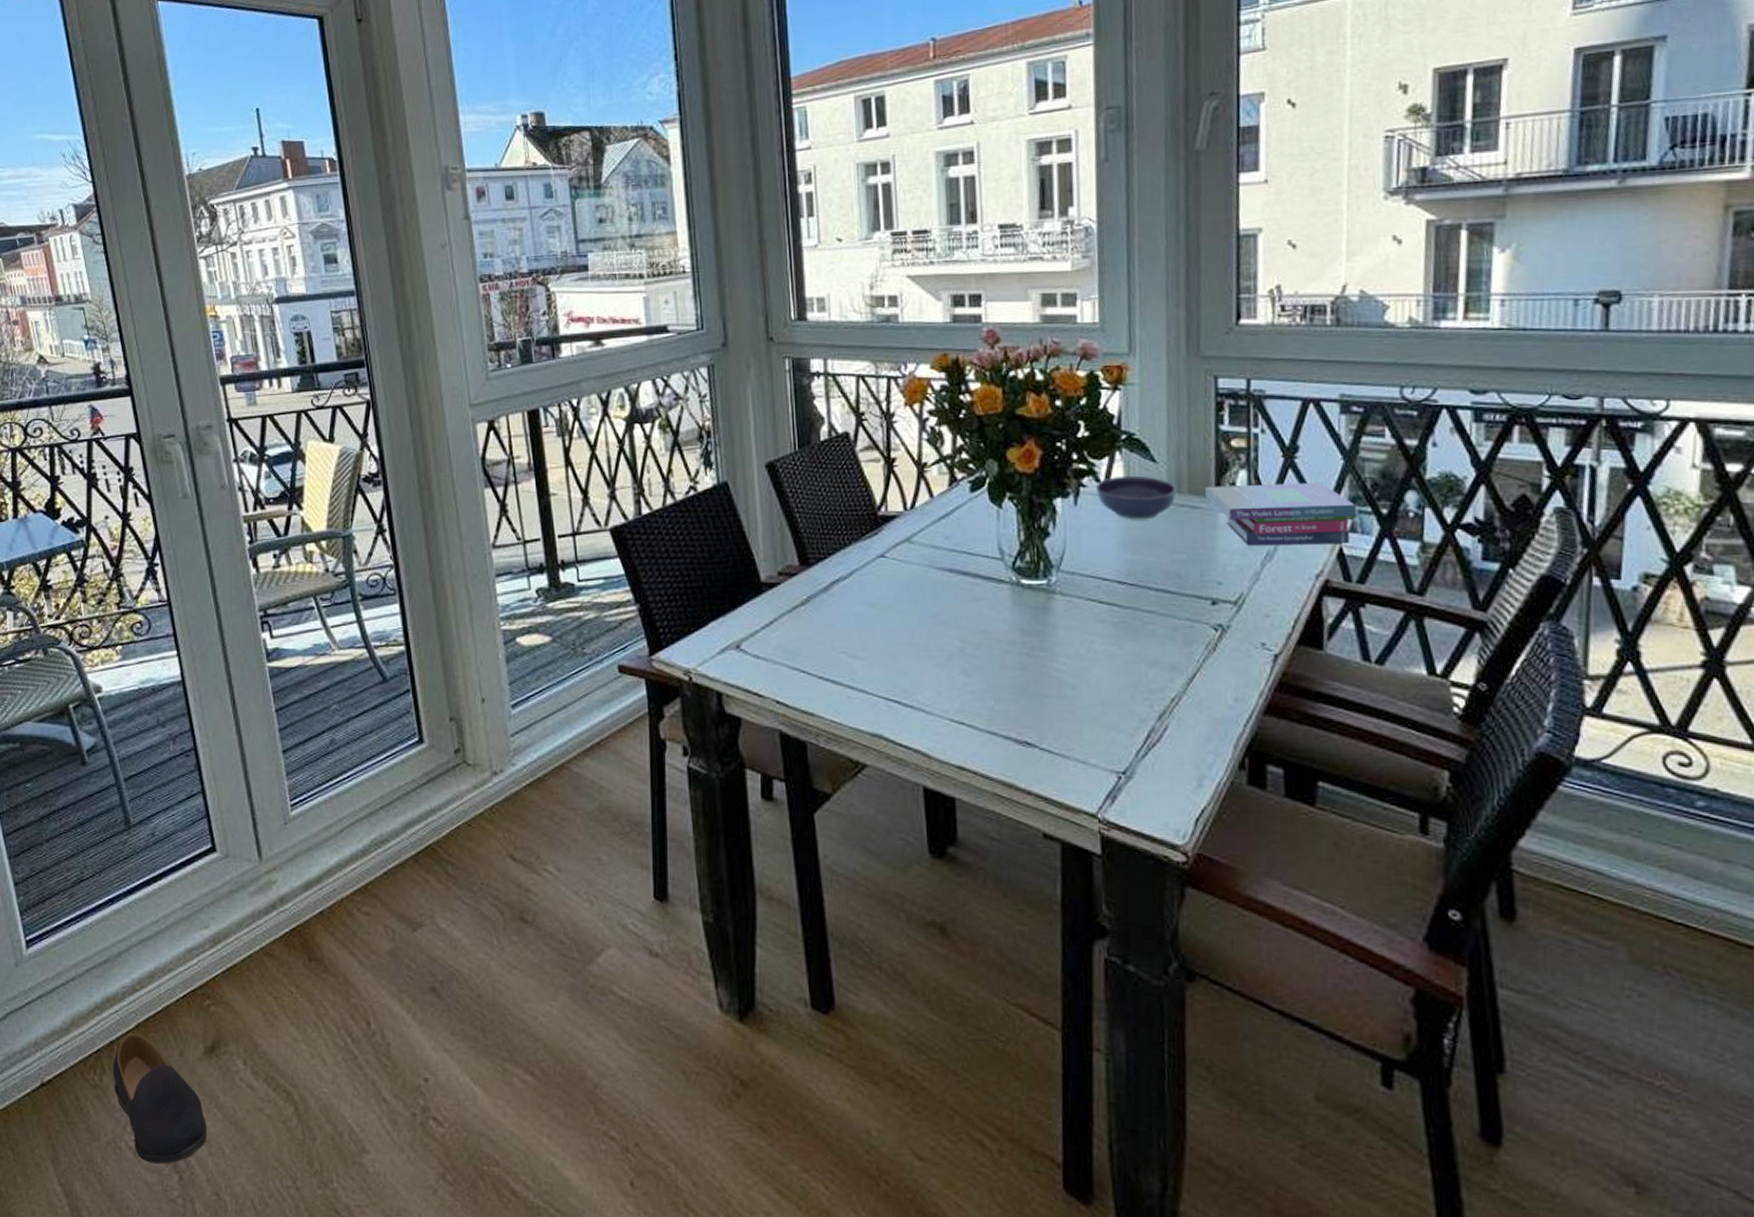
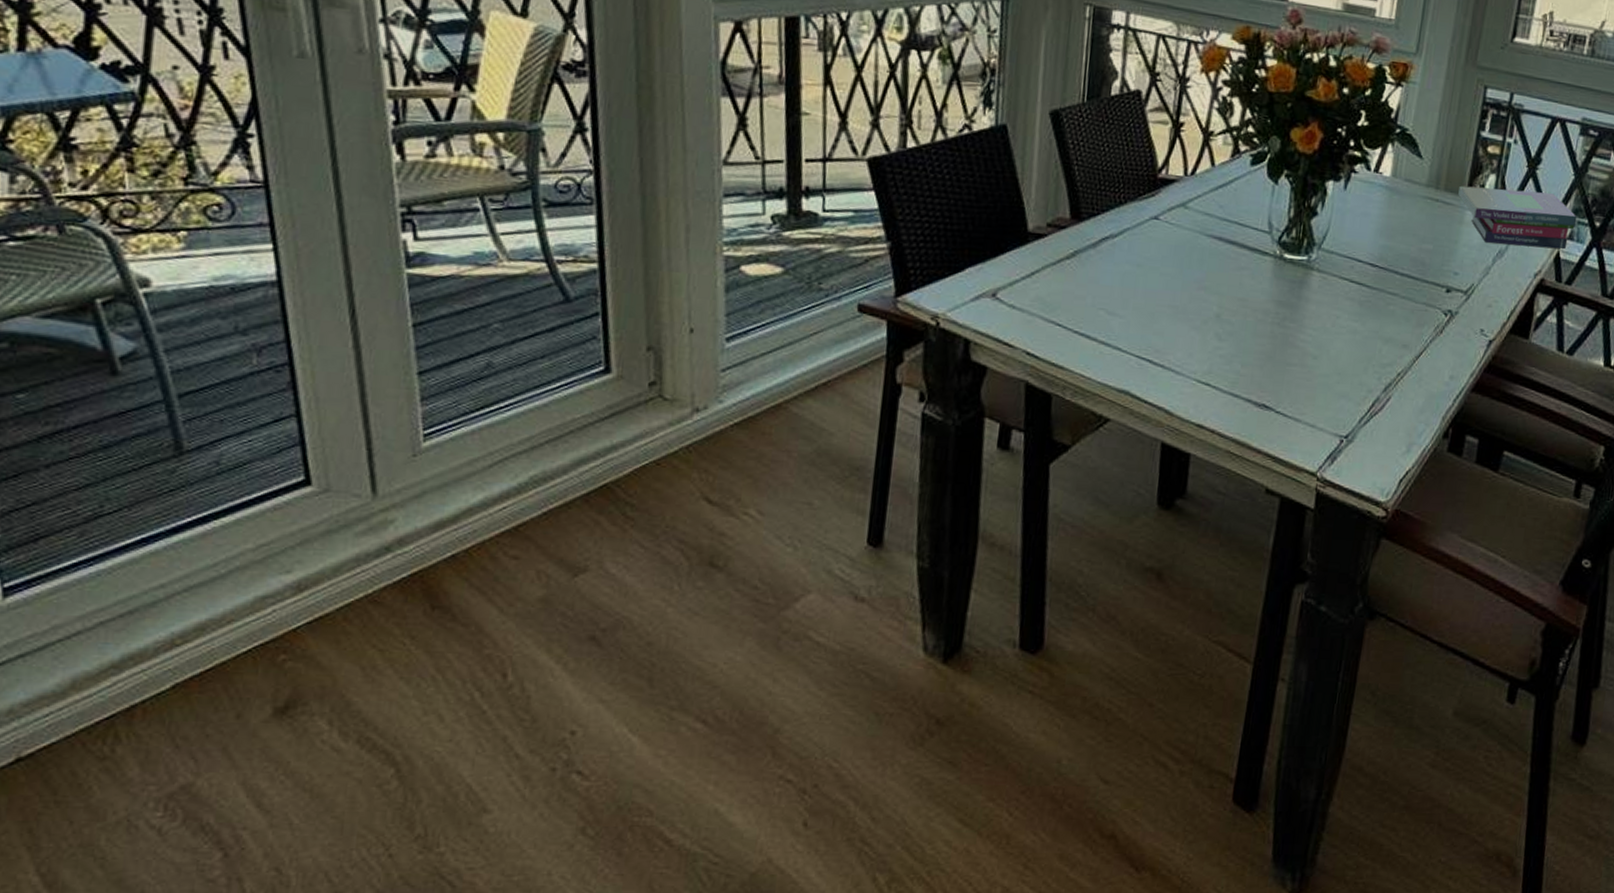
shoe: present [112,1032,208,1164] -> none [131,694,269,841]
bowl: present [1096,475,1177,520] -> none [1365,167,1435,210]

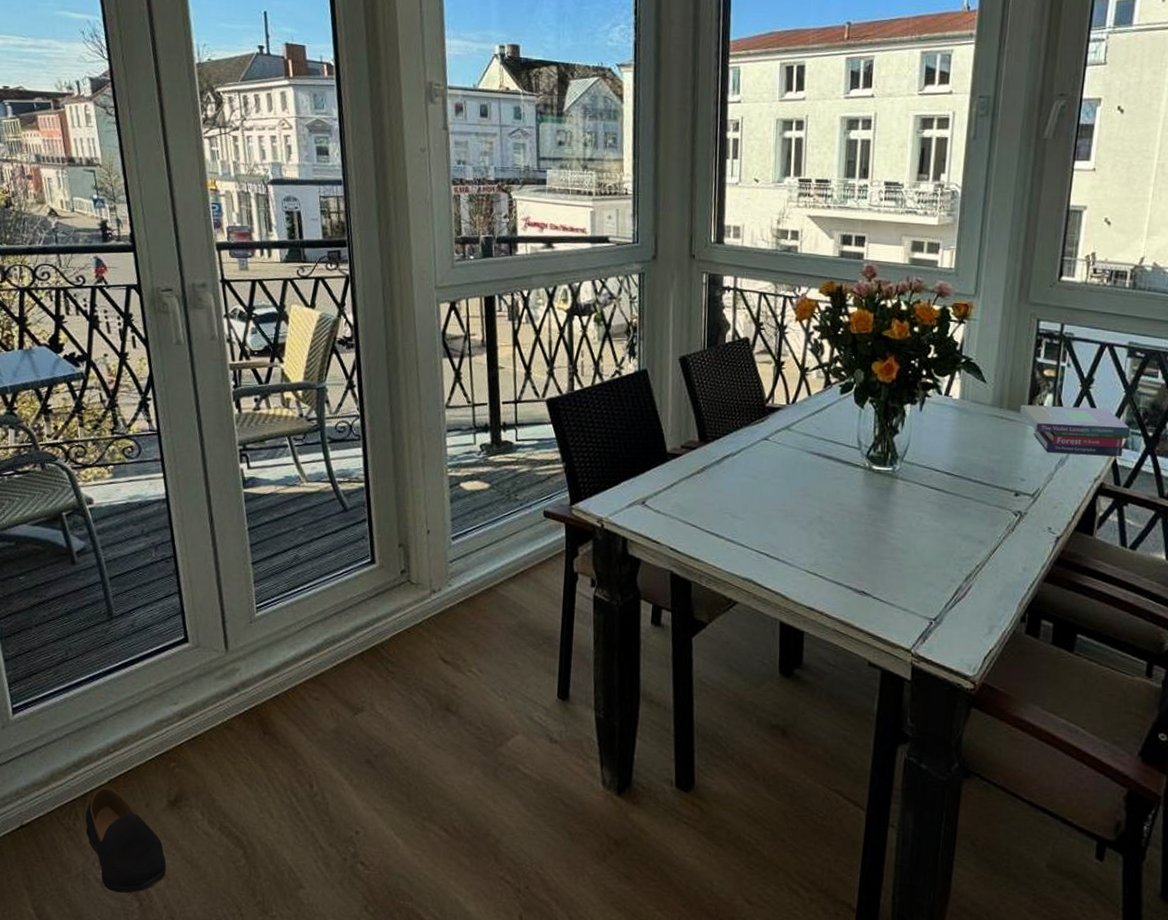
shoe: none [131,694,269,841] -> present [85,786,167,893]

